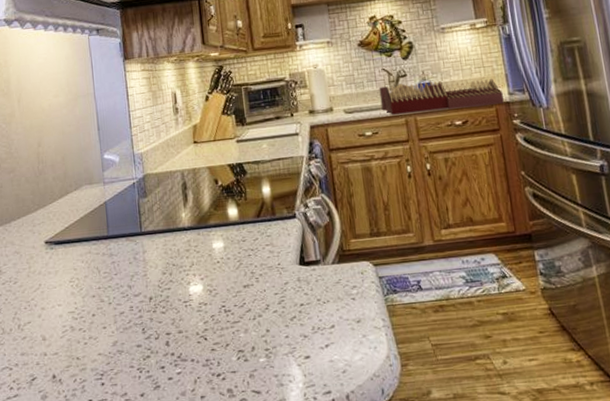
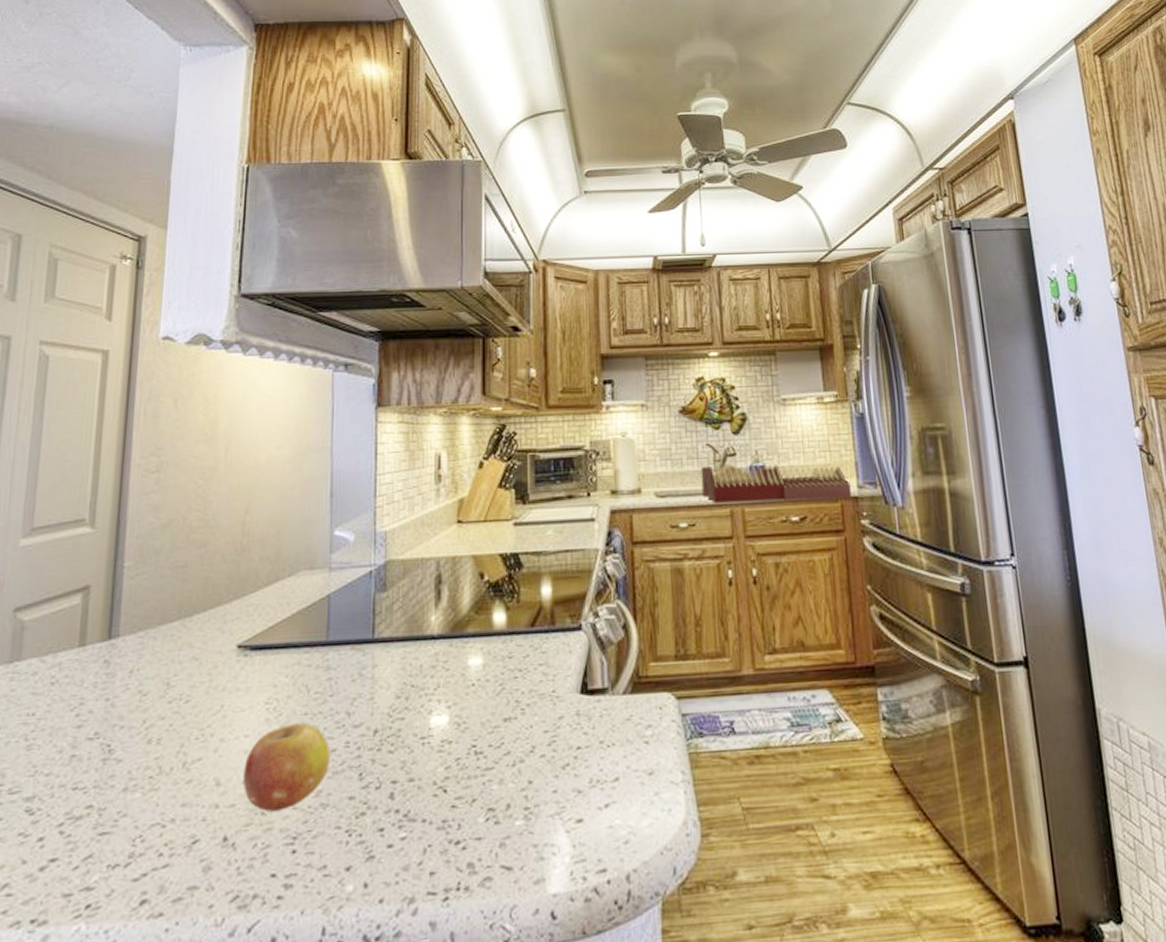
fruit: none [60,294,121,357] -> present [242,722,330,812]

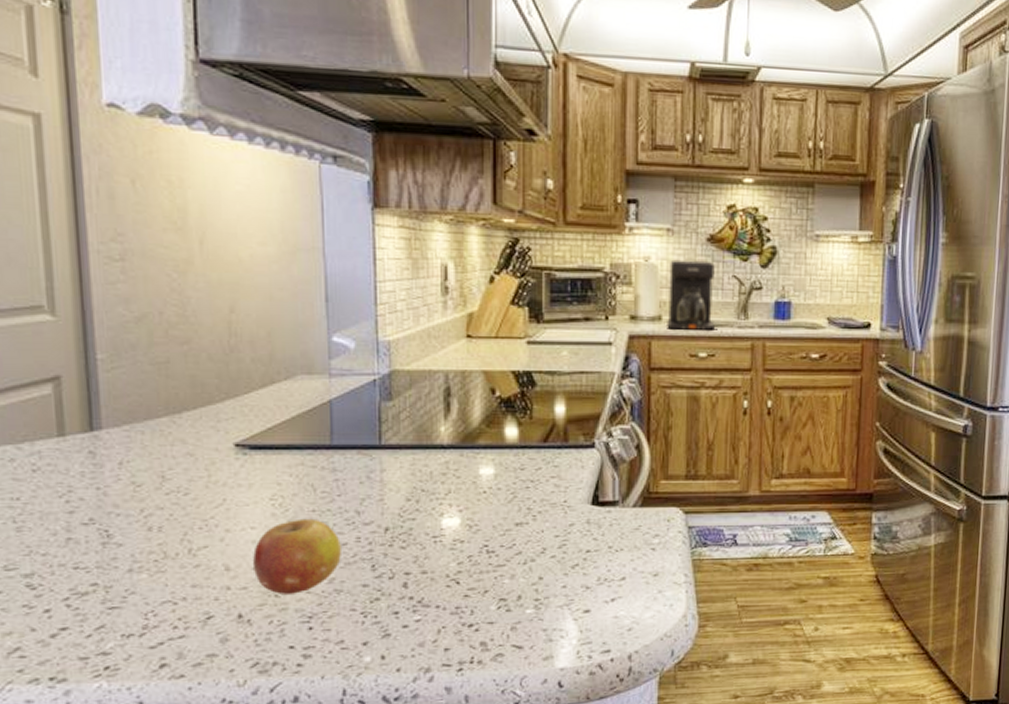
coffee maker: none [645,432,693,503] -> present [667,259,715,332]
architectural model: present [700,463,852,505] -> none [724,297,874,340]

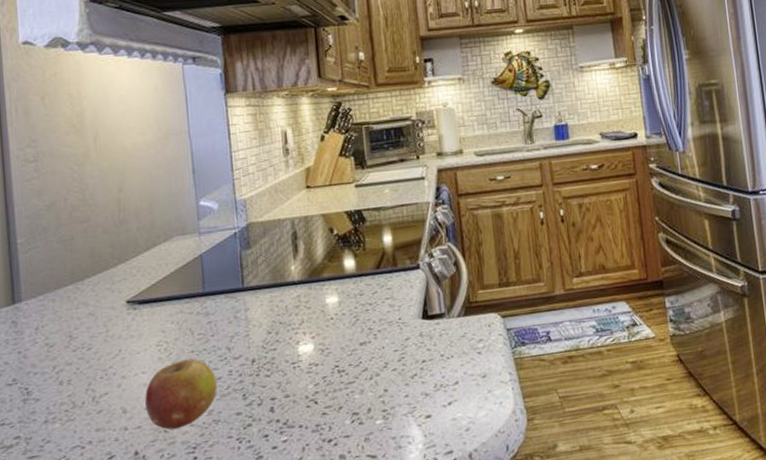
coffee maker: present [667,259,715,332] -> none [464,100,508,161]

